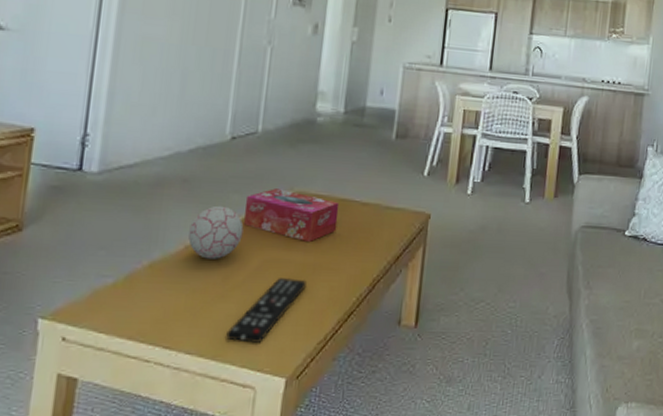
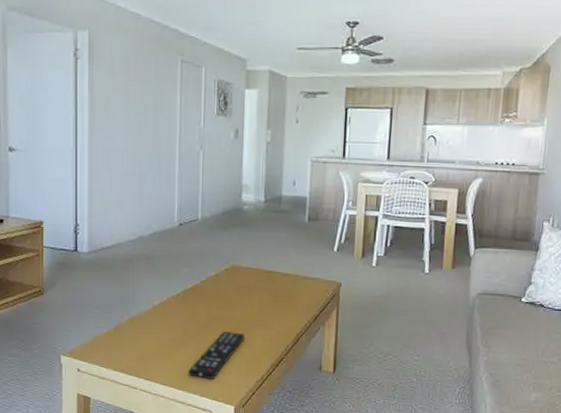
decorative ball: present [188,205,244,259] -> none [155,276,194,316]
tissue box: present [244,188,340,243] -> none [193,263,266,305]

